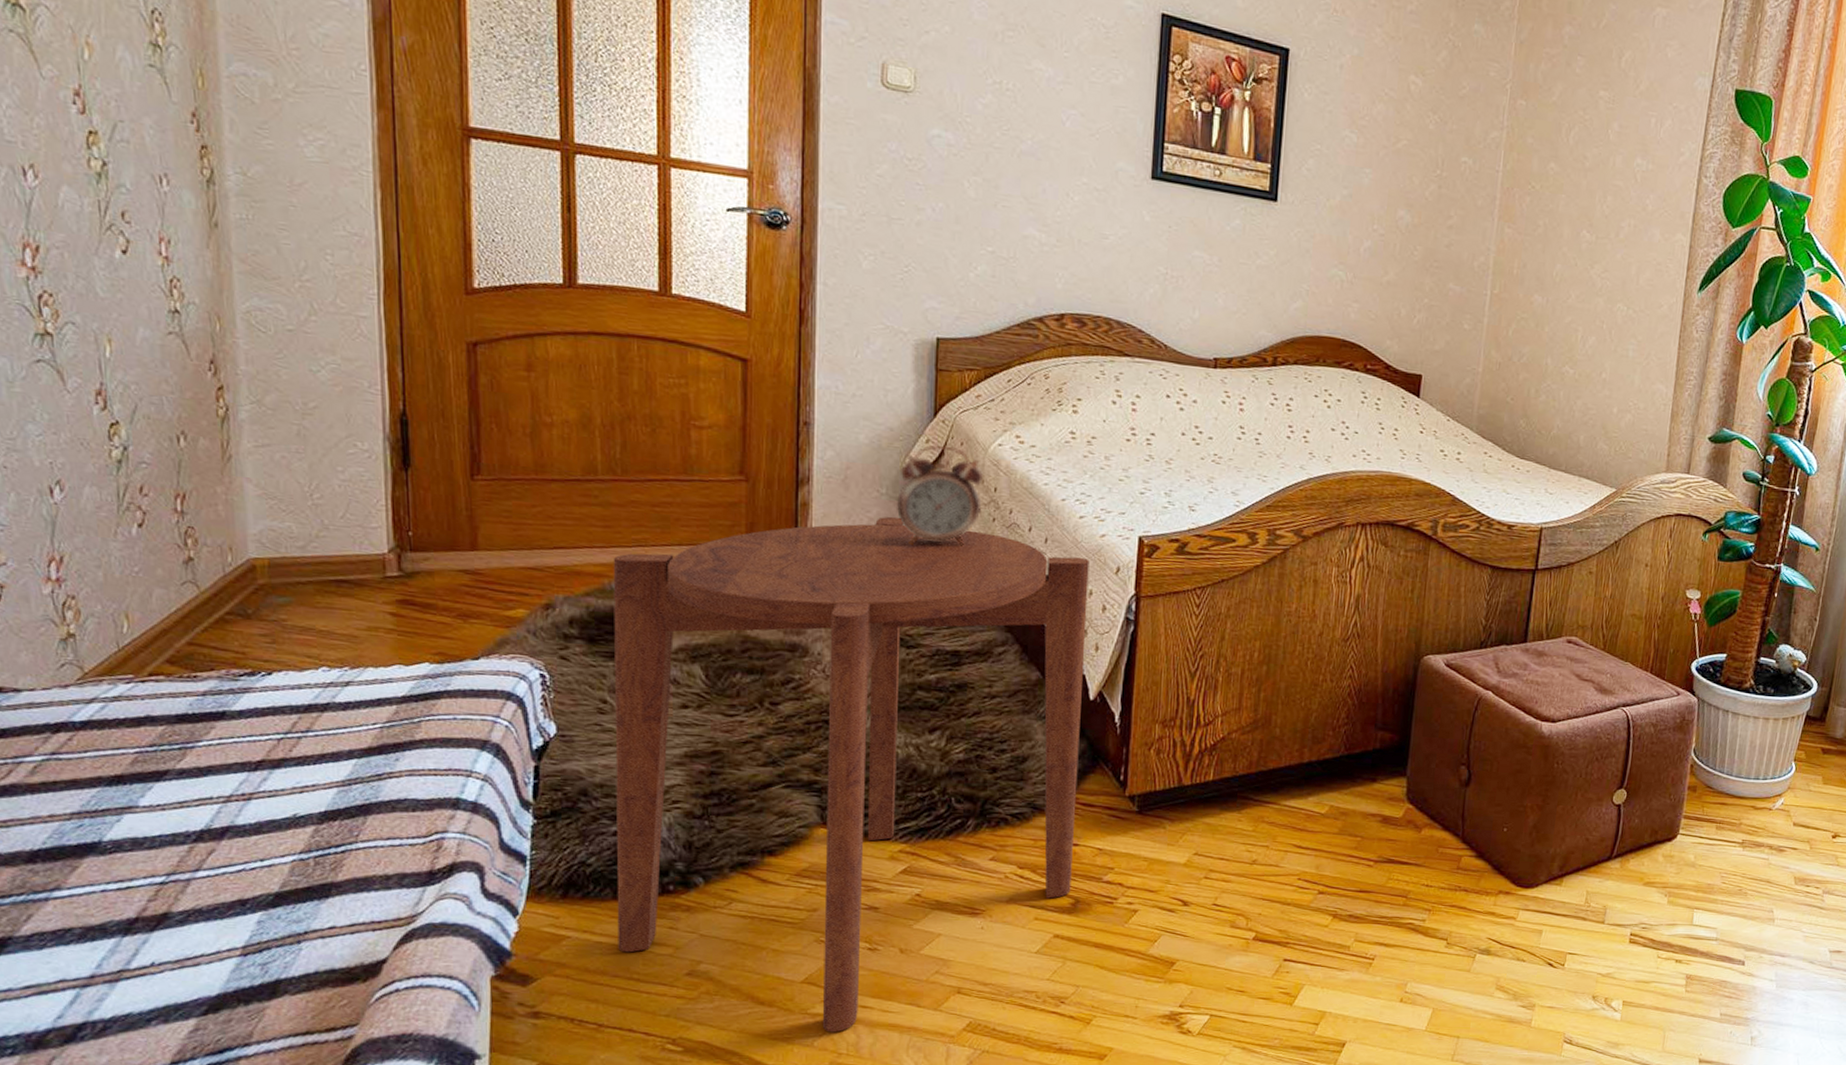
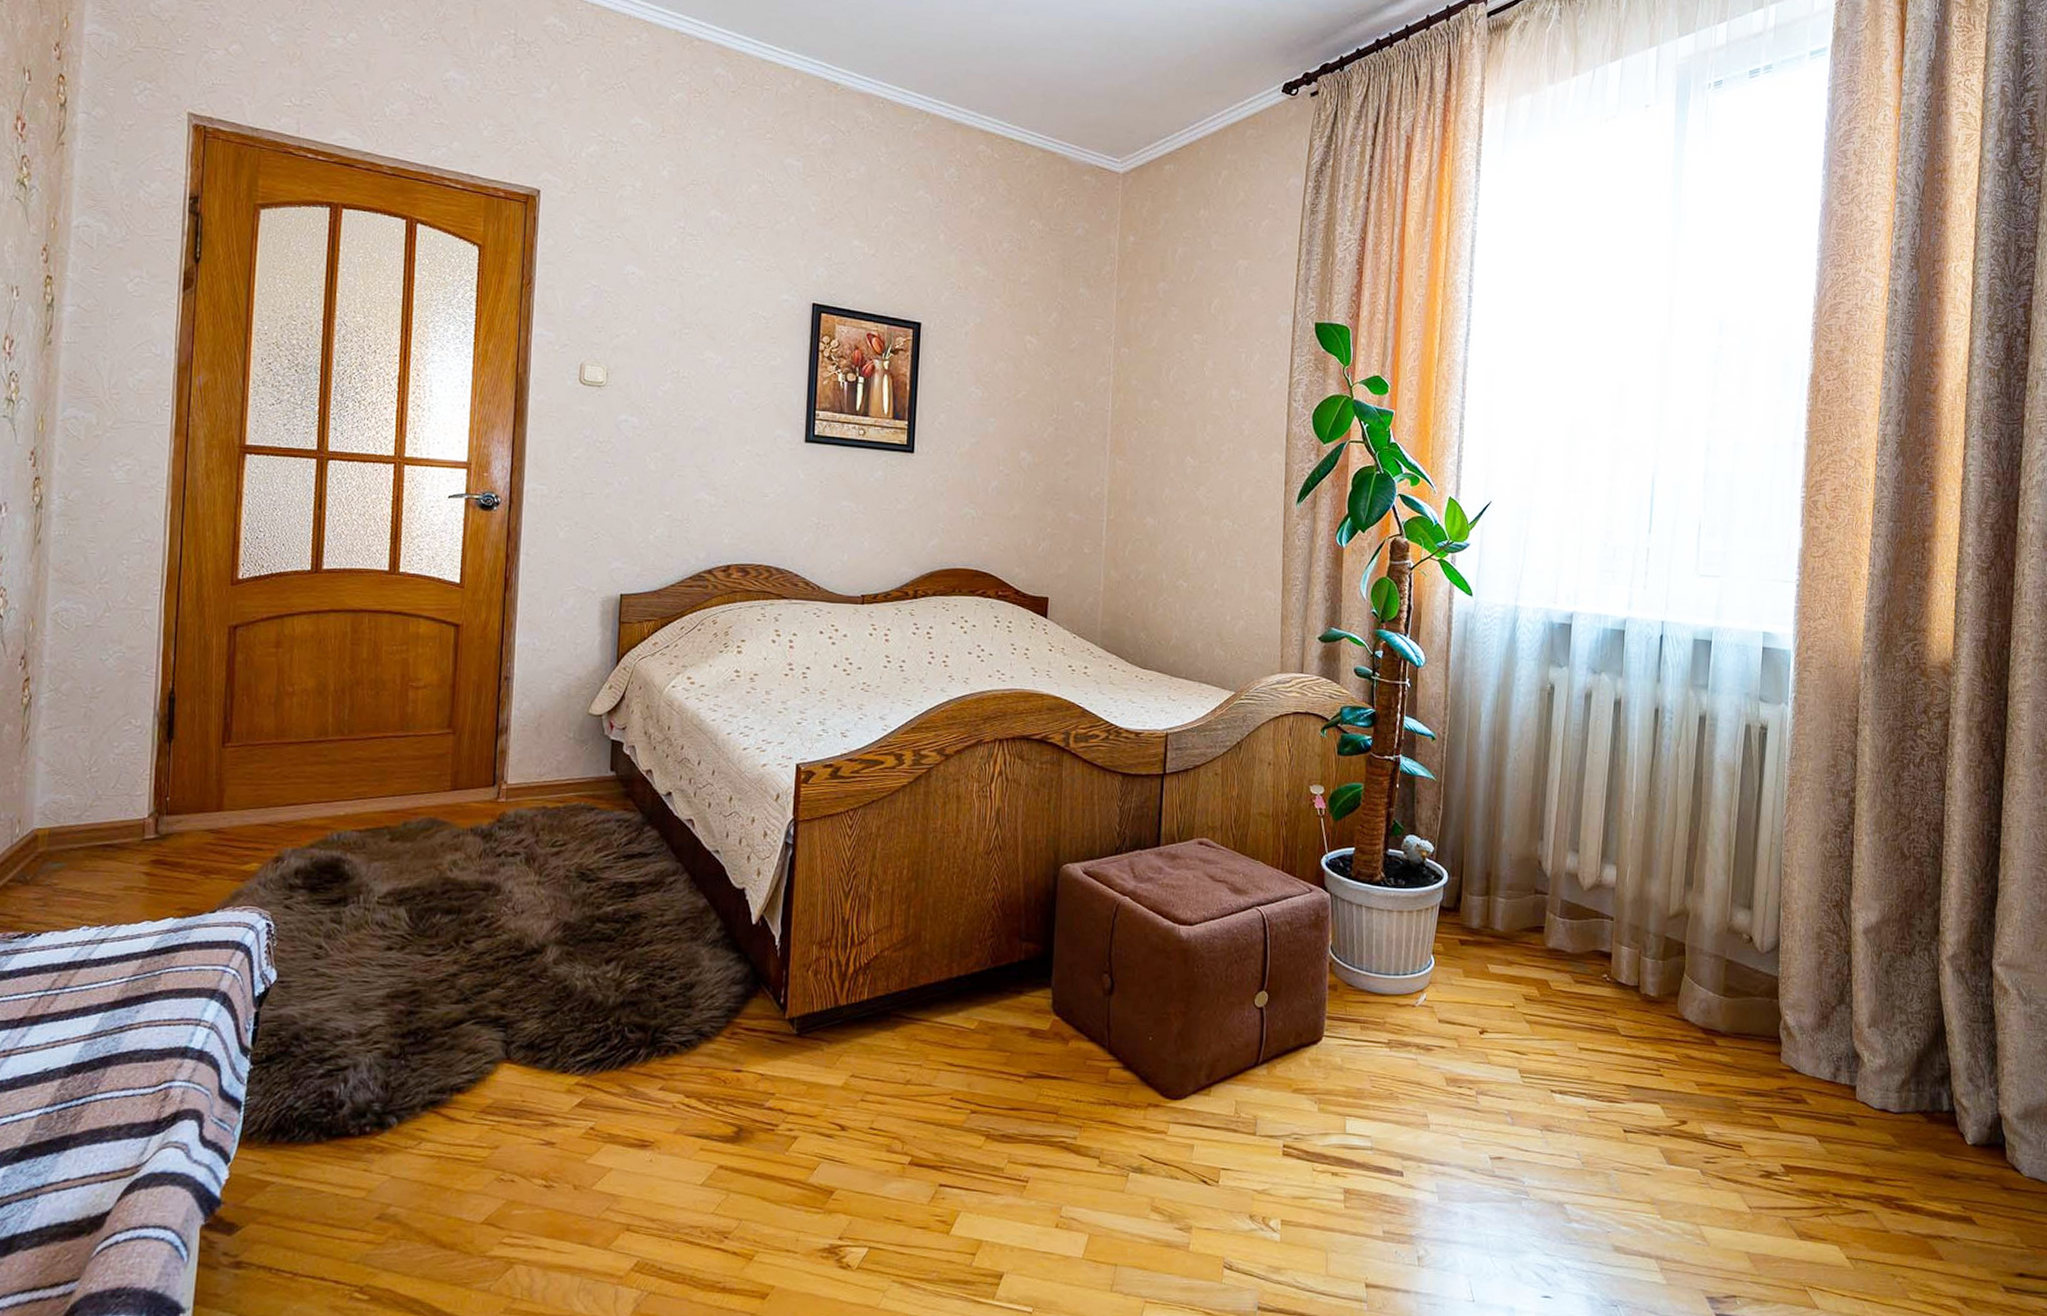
side table: present [613,516,1089,1033] -> none [316,758,752,1276]
alarm clock: present [896,445,983,546] -> none [581,690,658,784]

